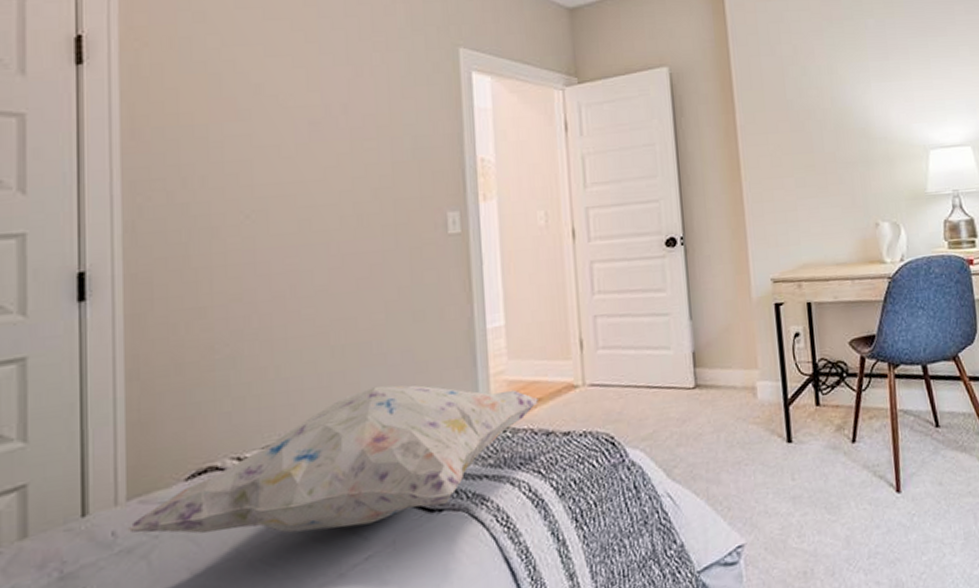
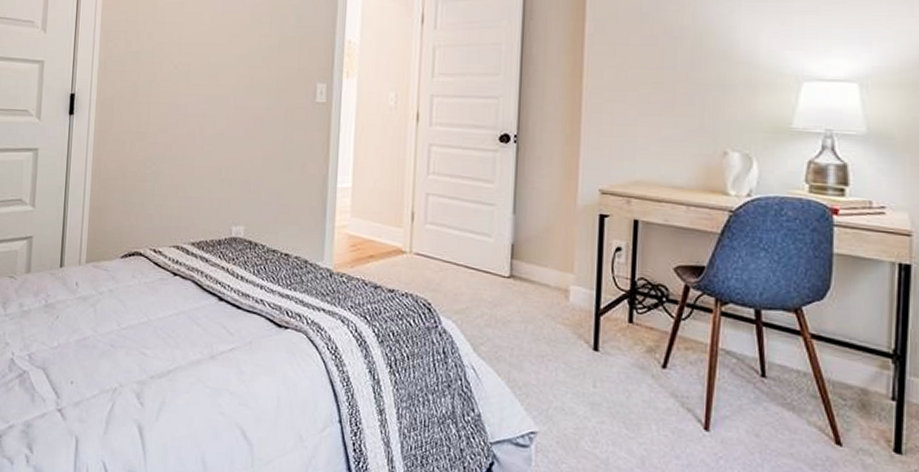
decorative pillow: present [127,385,538,534] -> none [84,217,371,324]

